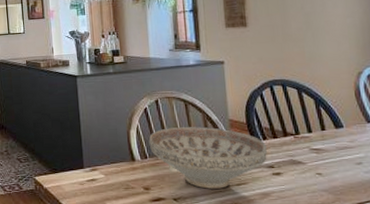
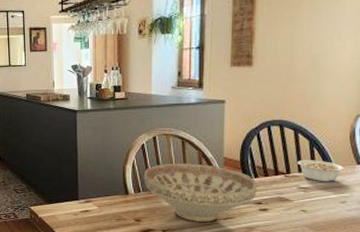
legume: none [305,119,355,143] -> present [297,160,345,182]

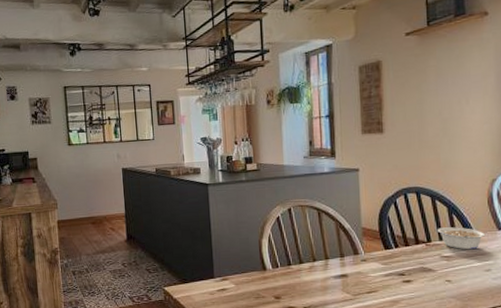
decorative bowl: present [144,163,257,222] -> none [281,234,398,297]

